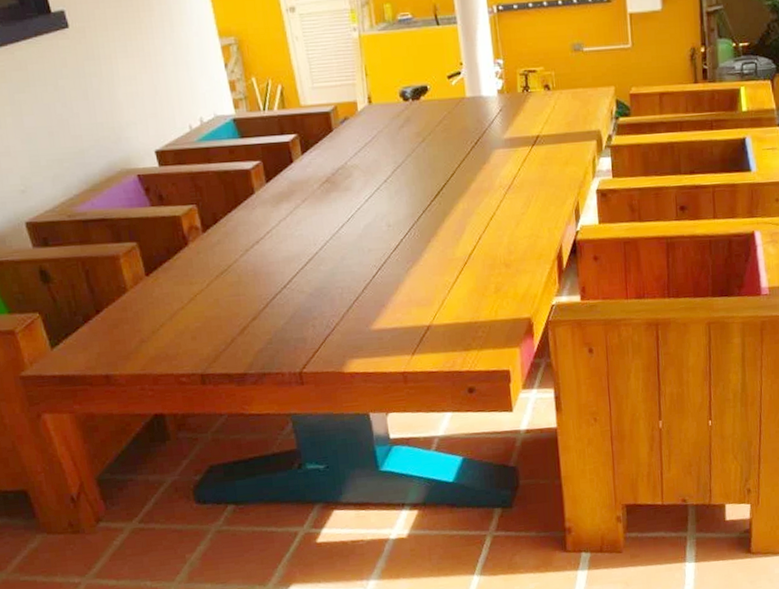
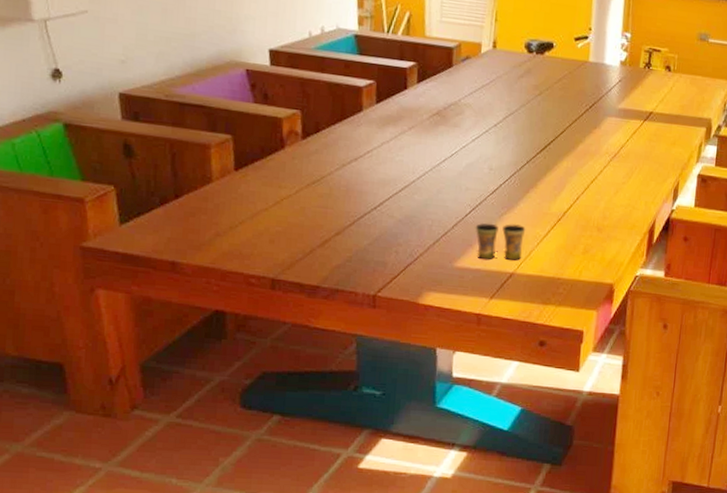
cup: none [384,276,436,317] -> present [475,222,526,261]

